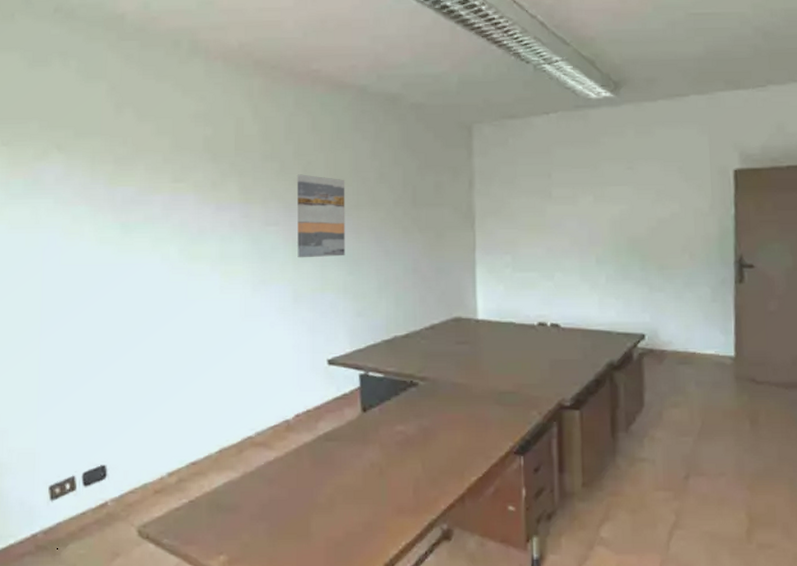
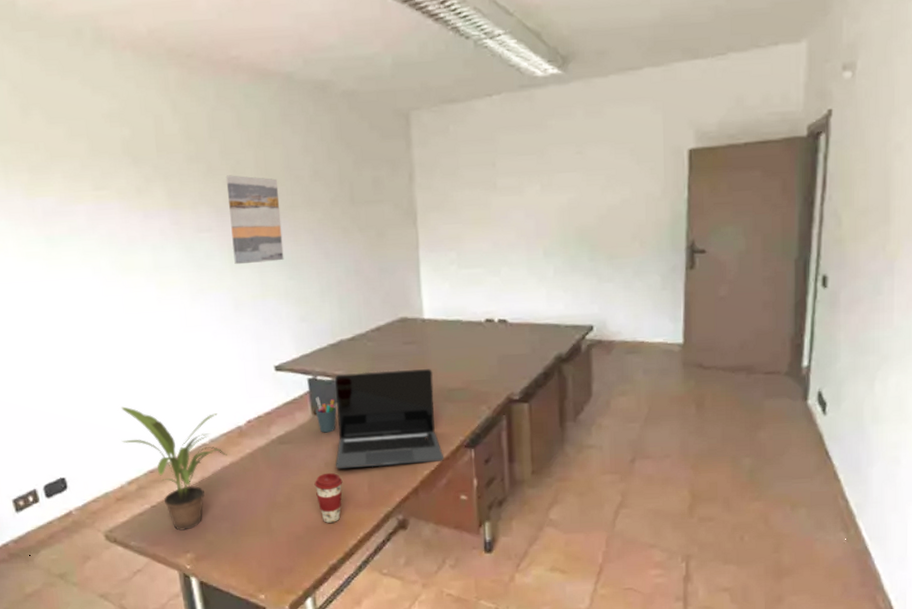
potted plant: none [167,393,272,529] -> present [121,406,227,531]
coffee cup: none [358,474,388,529] -> present [314,472,343,523]
pen holder: none [365,393,386,431] -> present [315,397,337,433]
laptop: none [382,369,493,471] -> present [335,369,445,470]

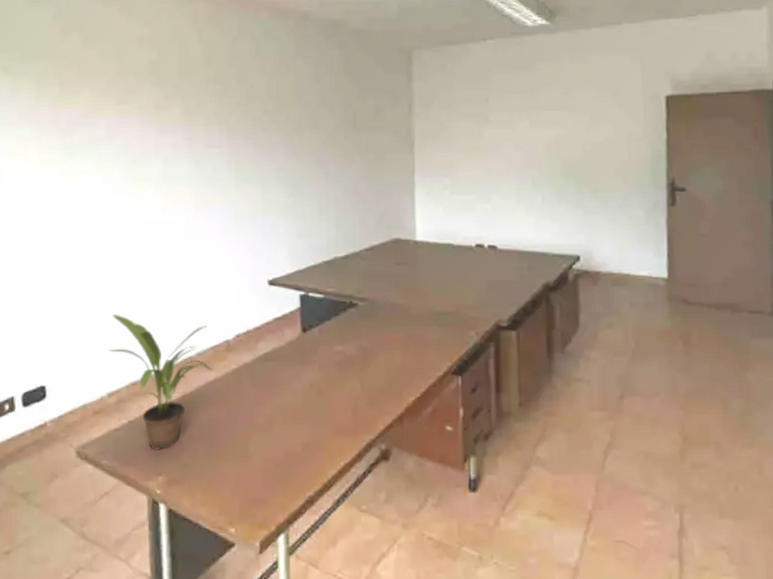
wall art: present [225,175,284,265] -> none [239,97,287,180]
coffee cup: present [314,472,343,523] -> none [297,394,327,449]
pen holder: present [315,397,337,433] -> none [305,314,326,352]
laptop: present [335,369,445,470] -> none [321,290,431,391]

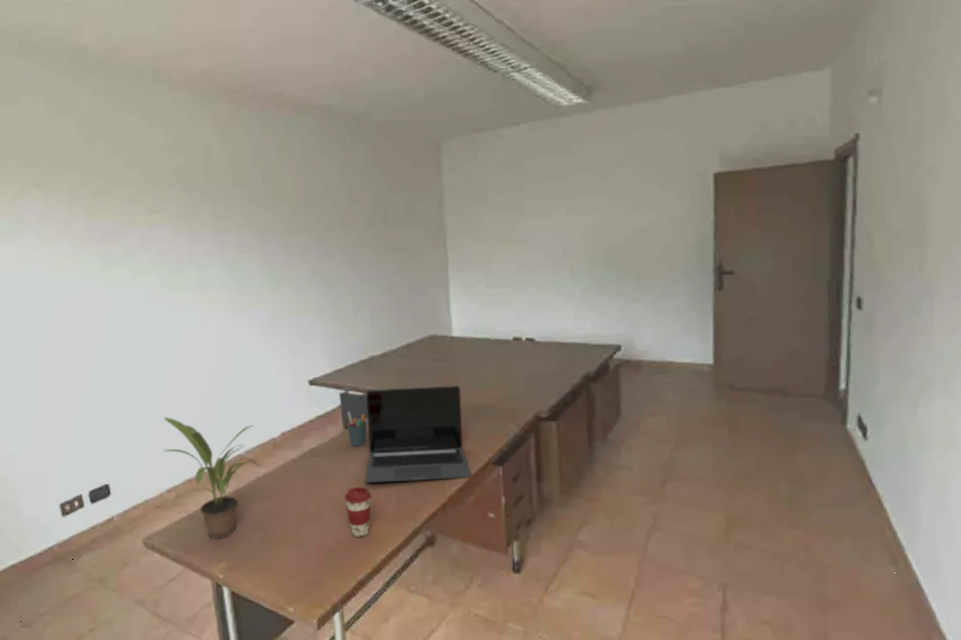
coffee cup: none [297,394,327,449] -> present [344,486,372,537]
pen holder: none [305,314,326,352] -> present [346,411,367,447]
laptop: none [321,290,431,391] -> present [365,386,473,484]

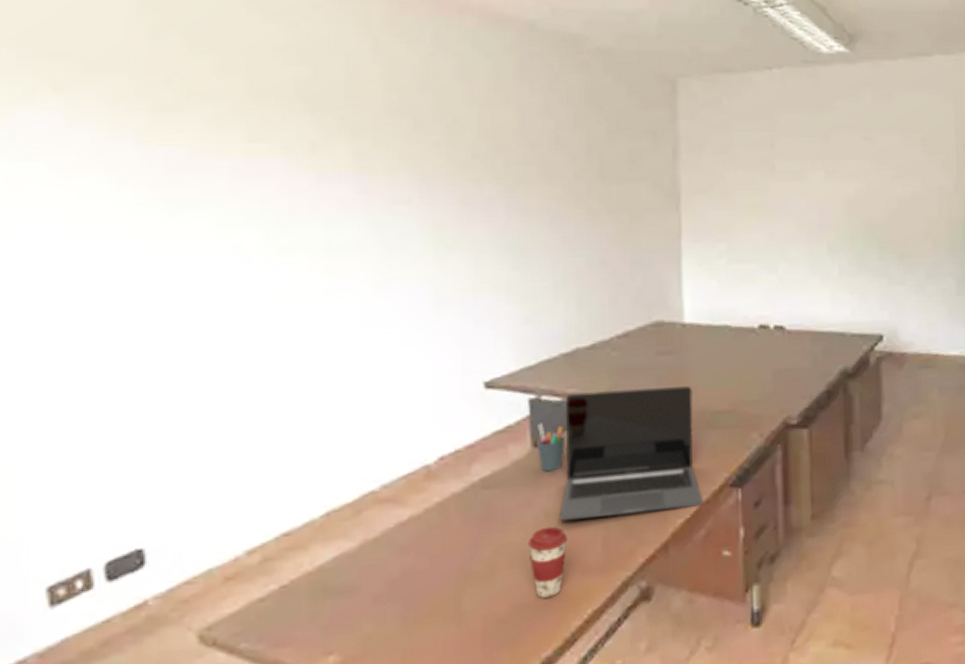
potted plant: present [162,417,261,540] -> none [244,439,405,622]

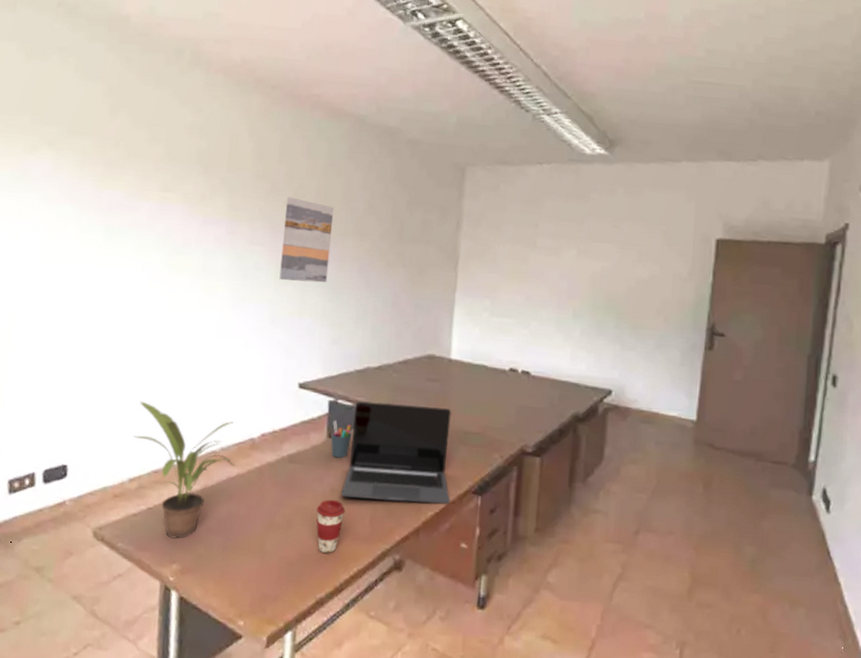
potted plant: none [244,439,405,622] -> present [132,401,235,539]
wall art: none [438,135,508,248] -> present [279,197,334,283]

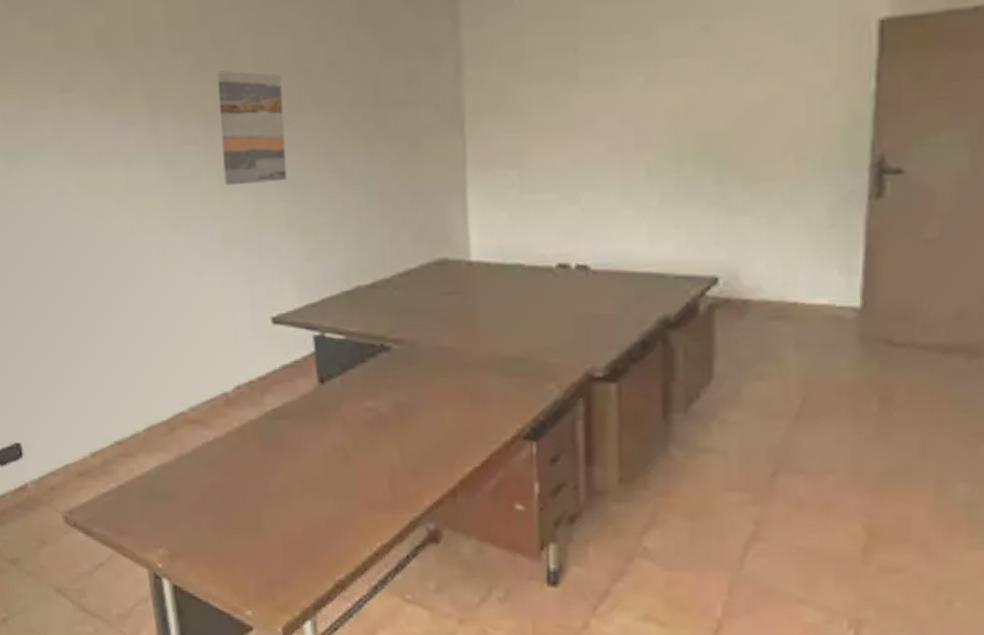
potted plant: present [132,401,235,539] -> none [85,360,210,519]
coffee cup: present [316,499,346,553] -> none [318,460,356,526]
pen holder: present [330,420,352,458] -> none [322,360,350,408]
laptop: present [341,401,451,505] -> none [347,329,494,458]

